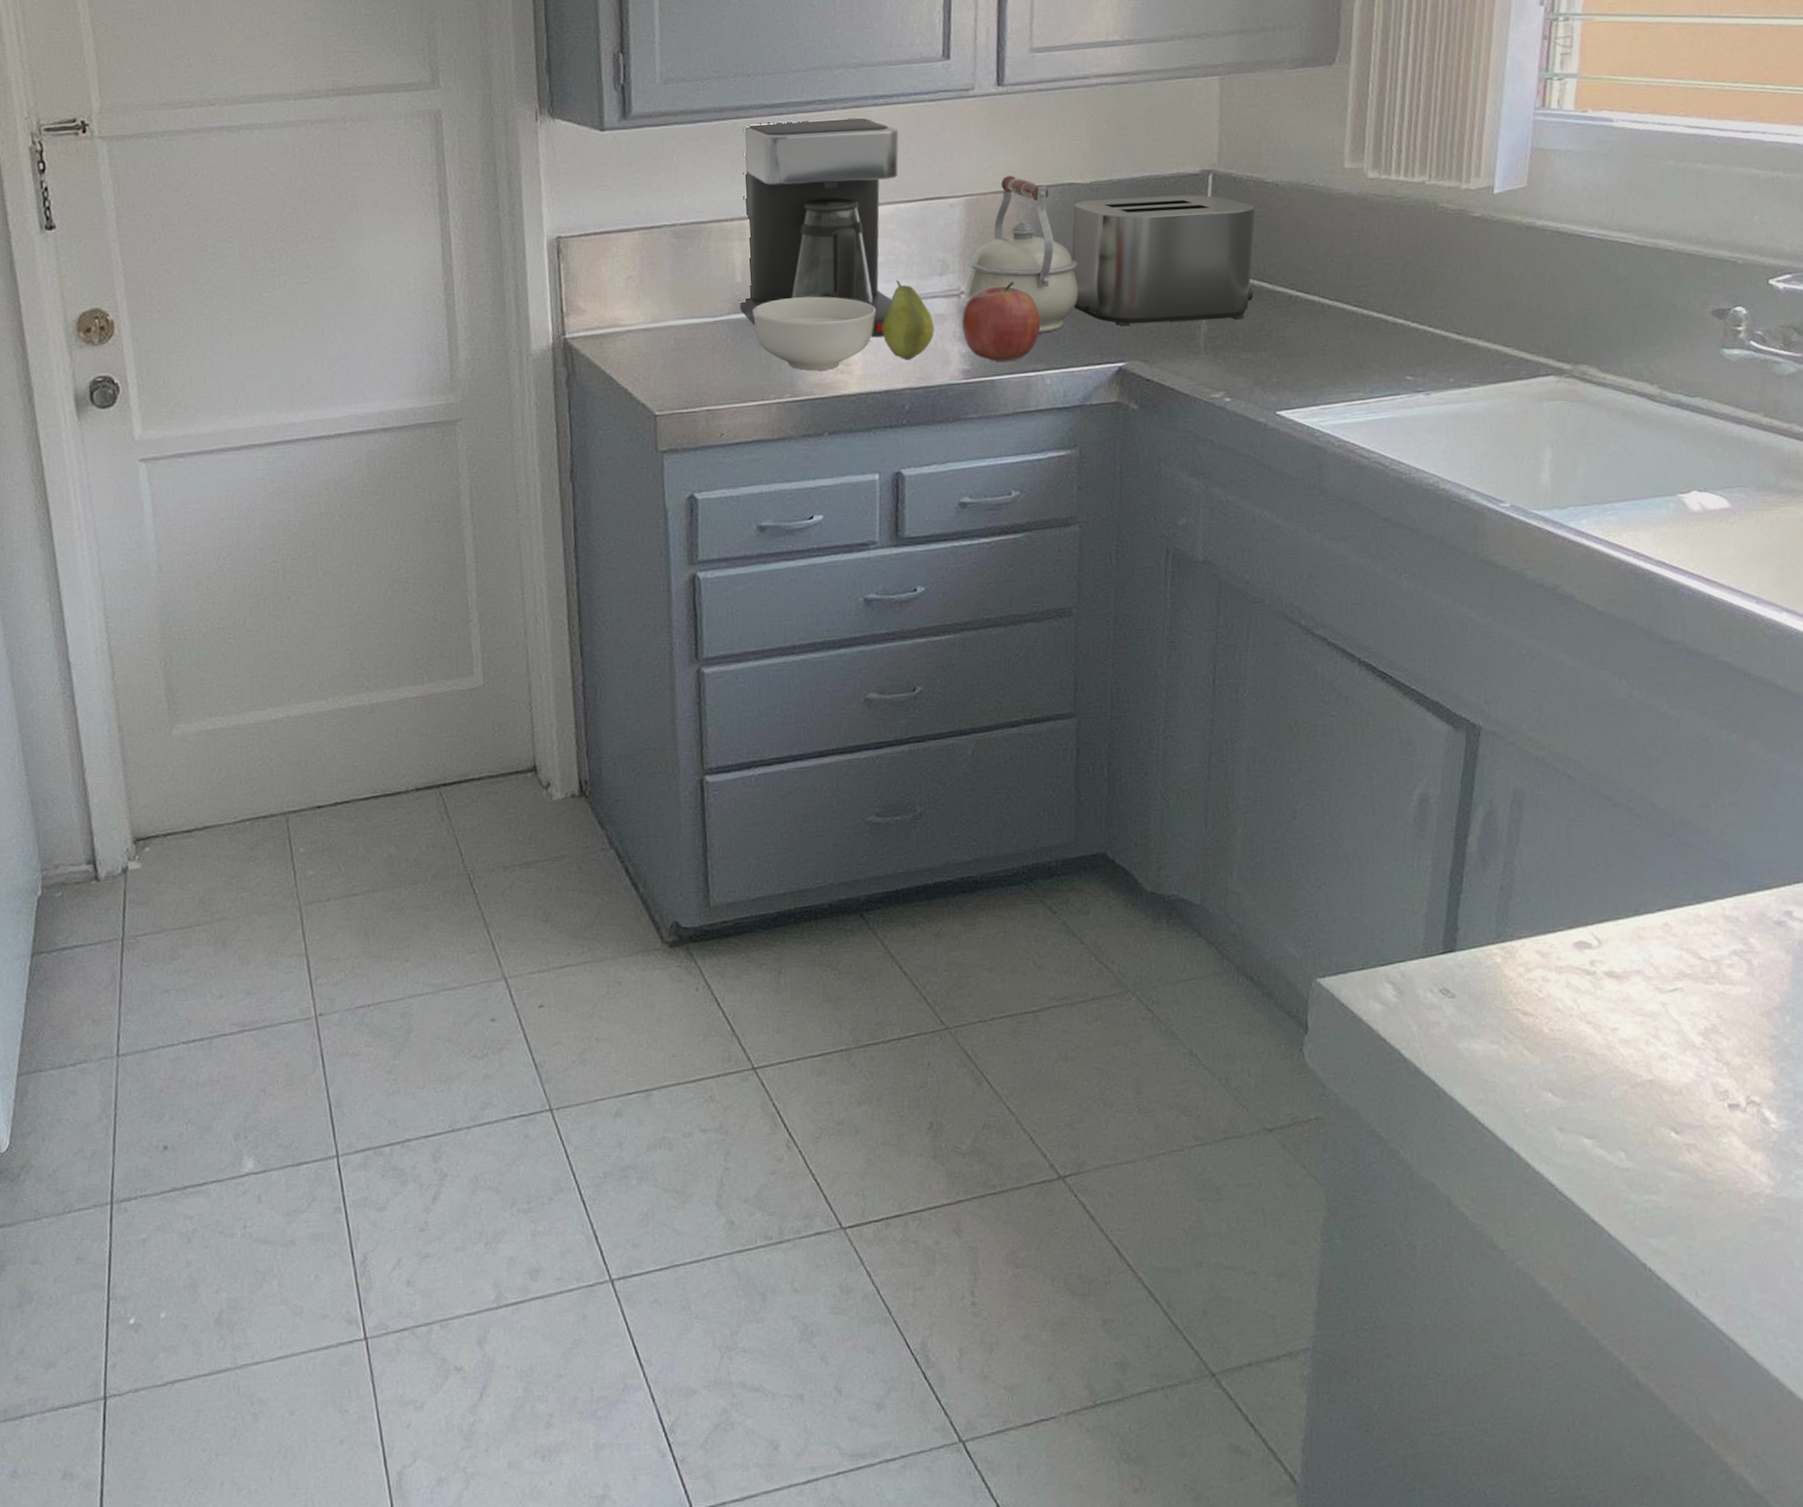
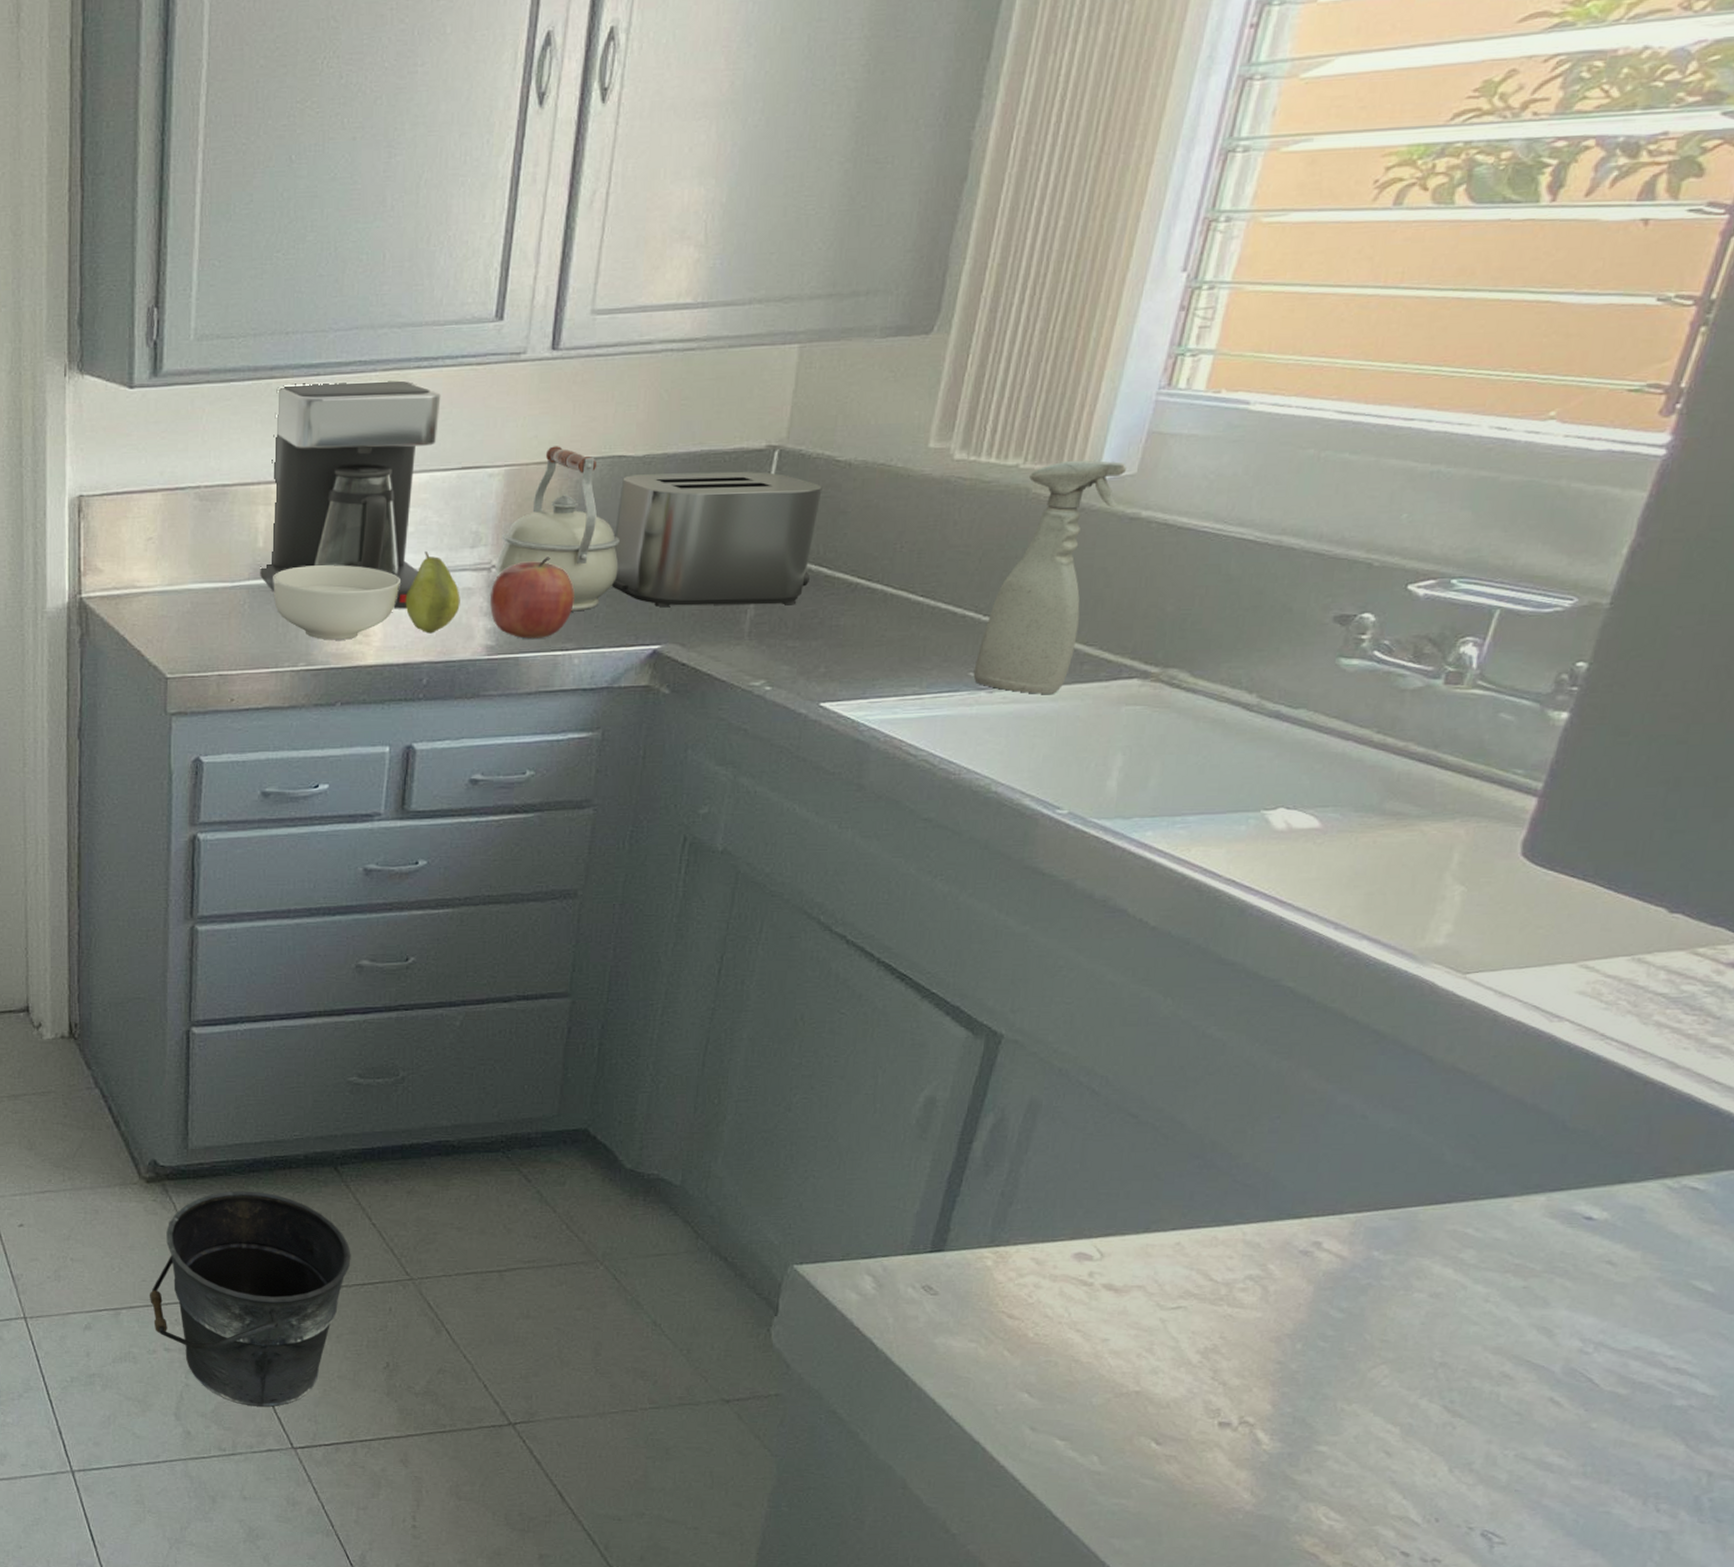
bucket: none [681,947,885,1186] -> present [150,1191,351,1407]
spray bottle: none [1410,176,1518,394] -> present [973,460,1127,694]

